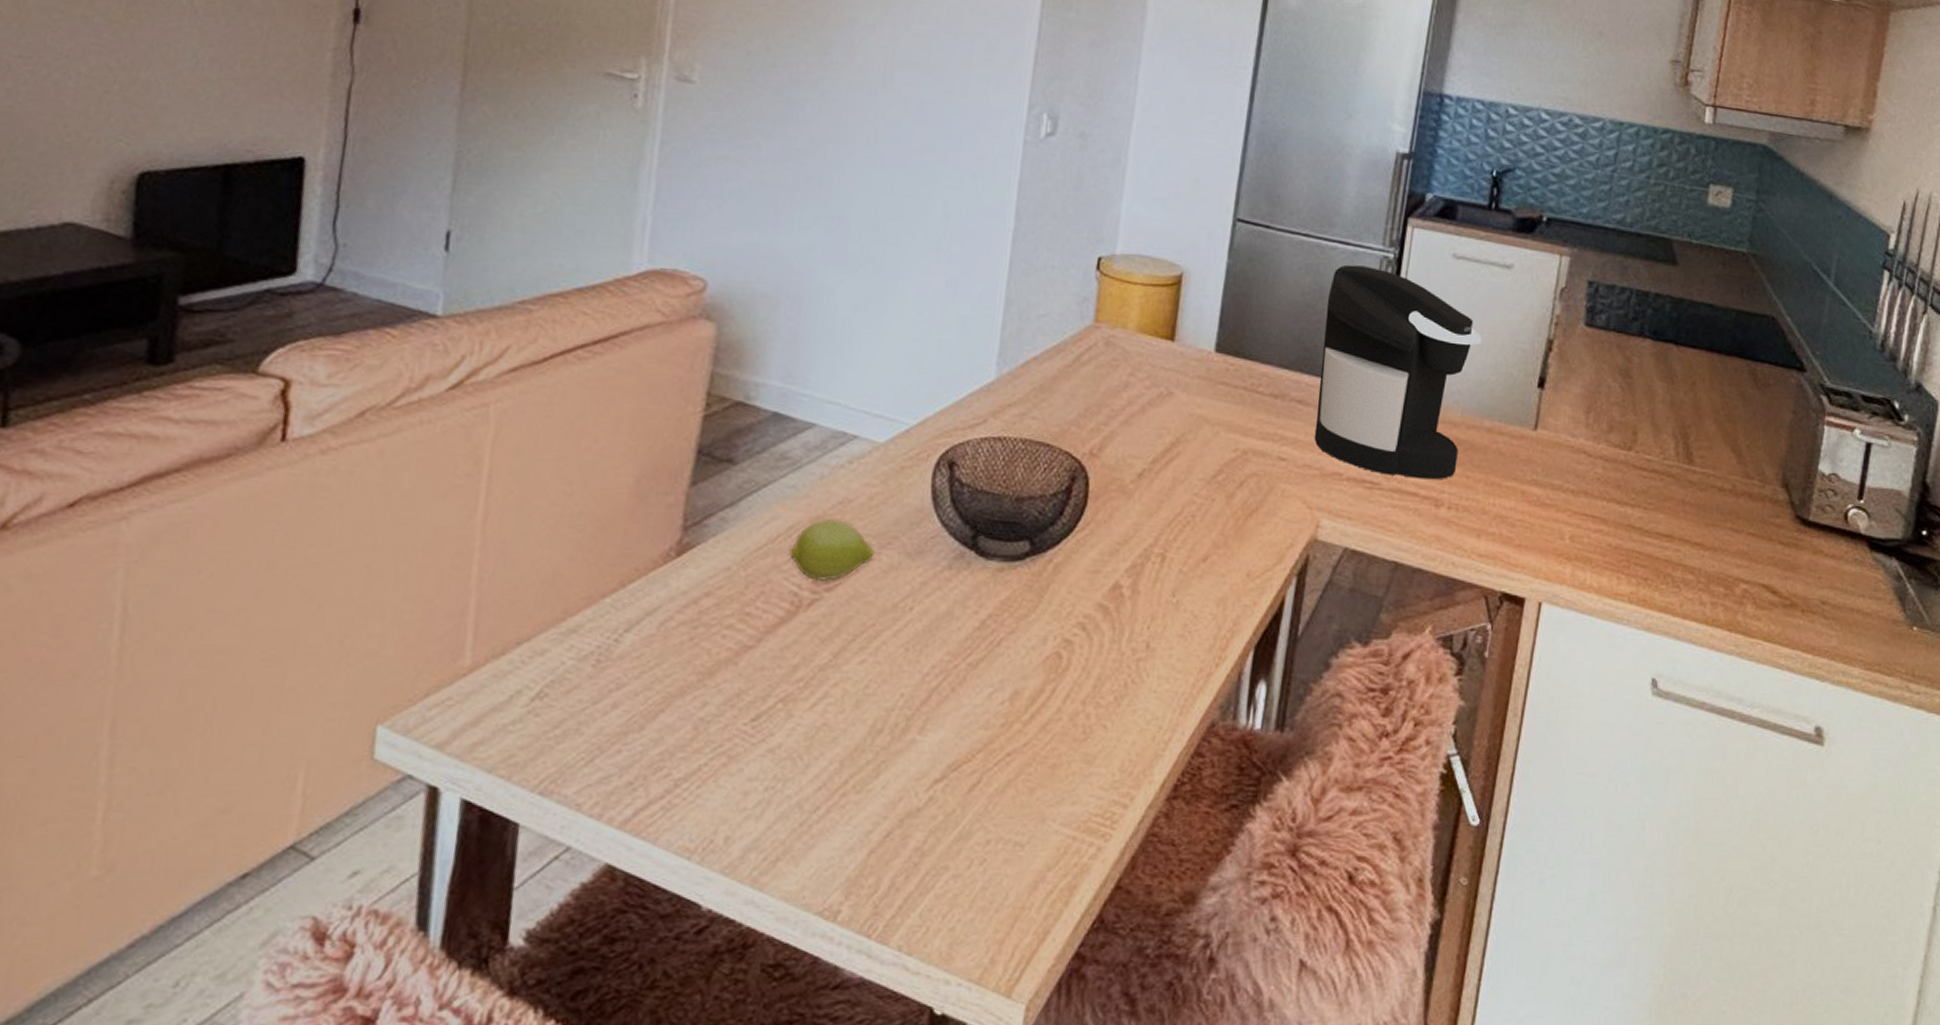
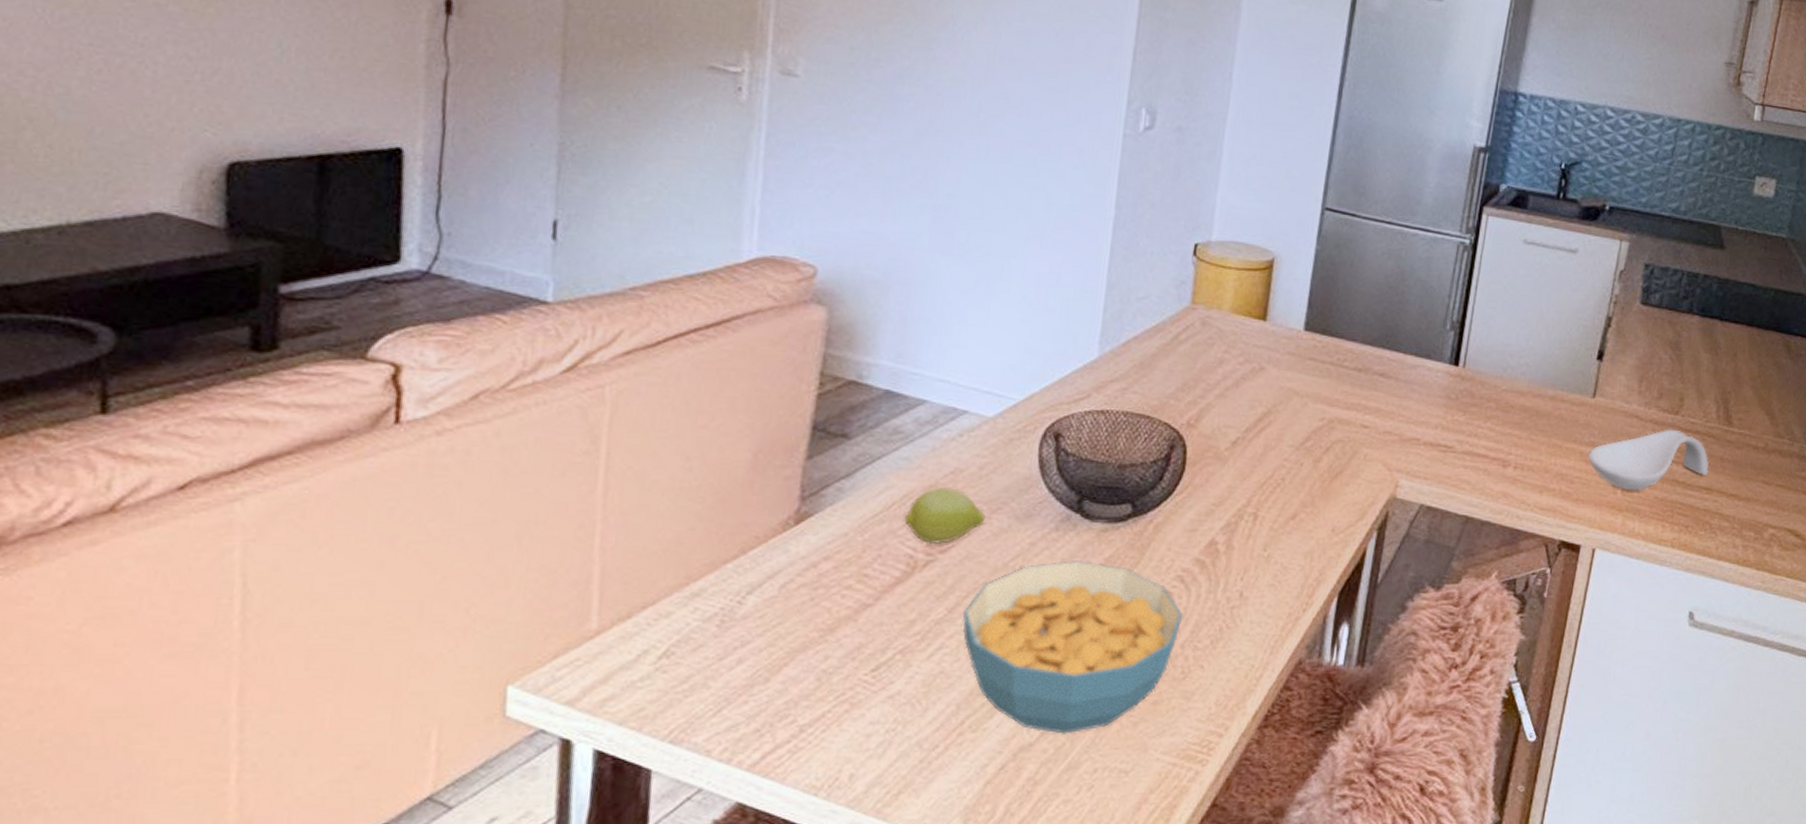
cereal bowl: none [848,603,1085,799] -> present [962,560,1183,734]
coffee maker: present [1314,264,1482,480] -> none [1394,250,1548,443]
spoon rest: none [1531,467,1669,538] -> present [1588,429,1709,491]

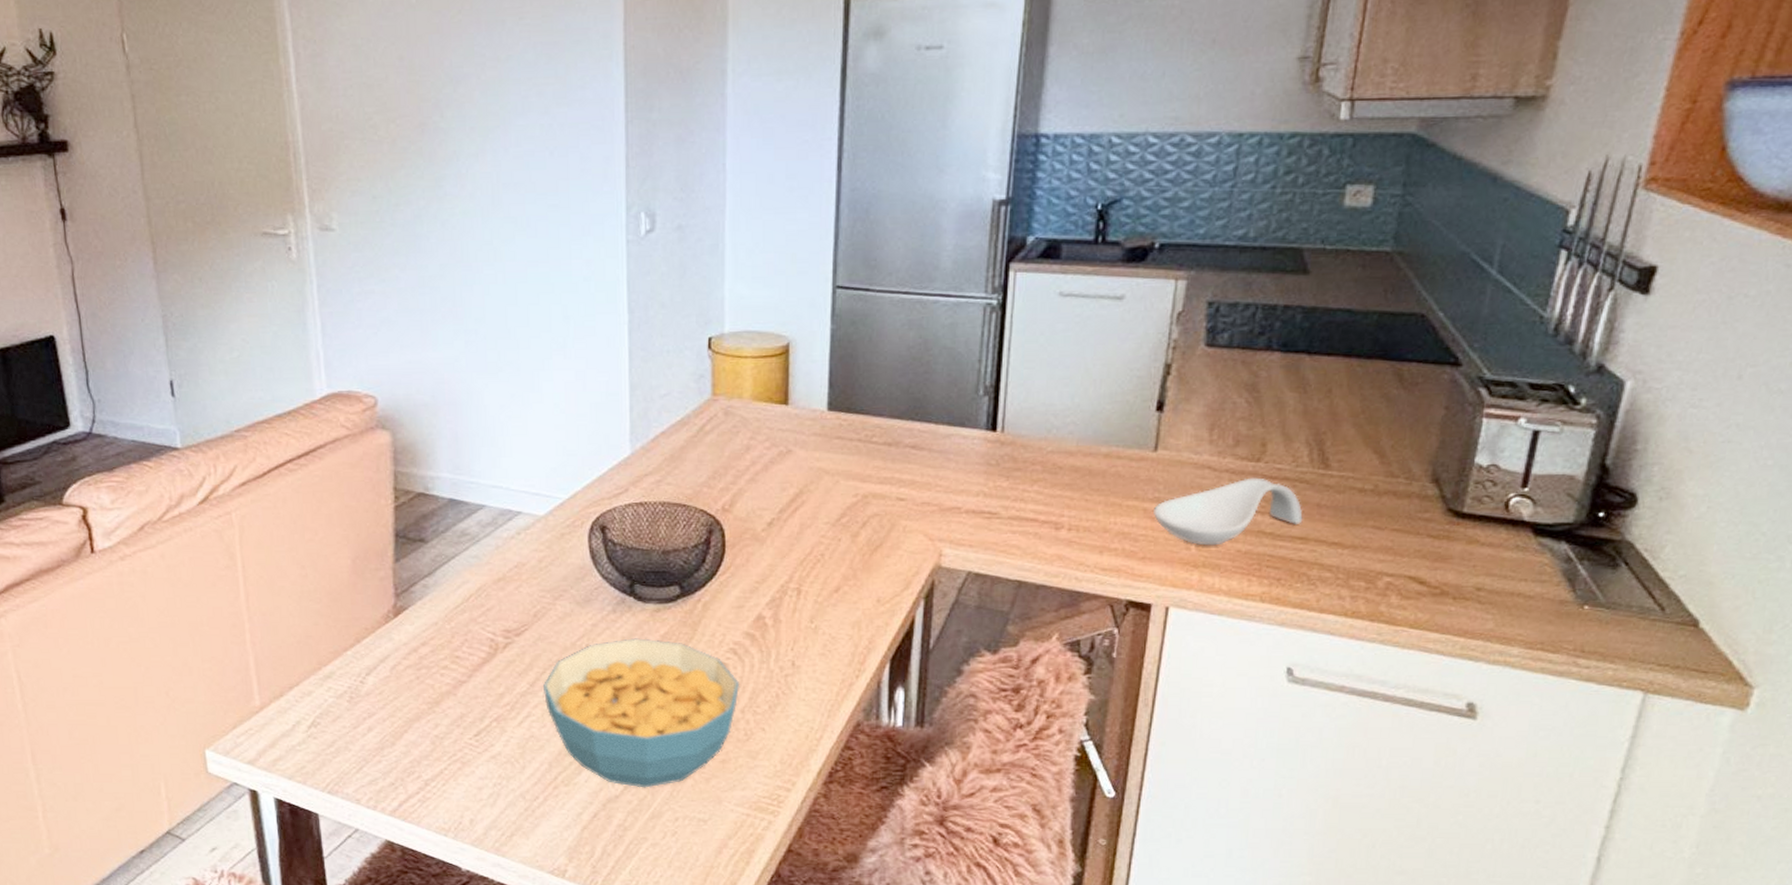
fruit: present [902,486,986,545] -> none [480,579,550,630]

